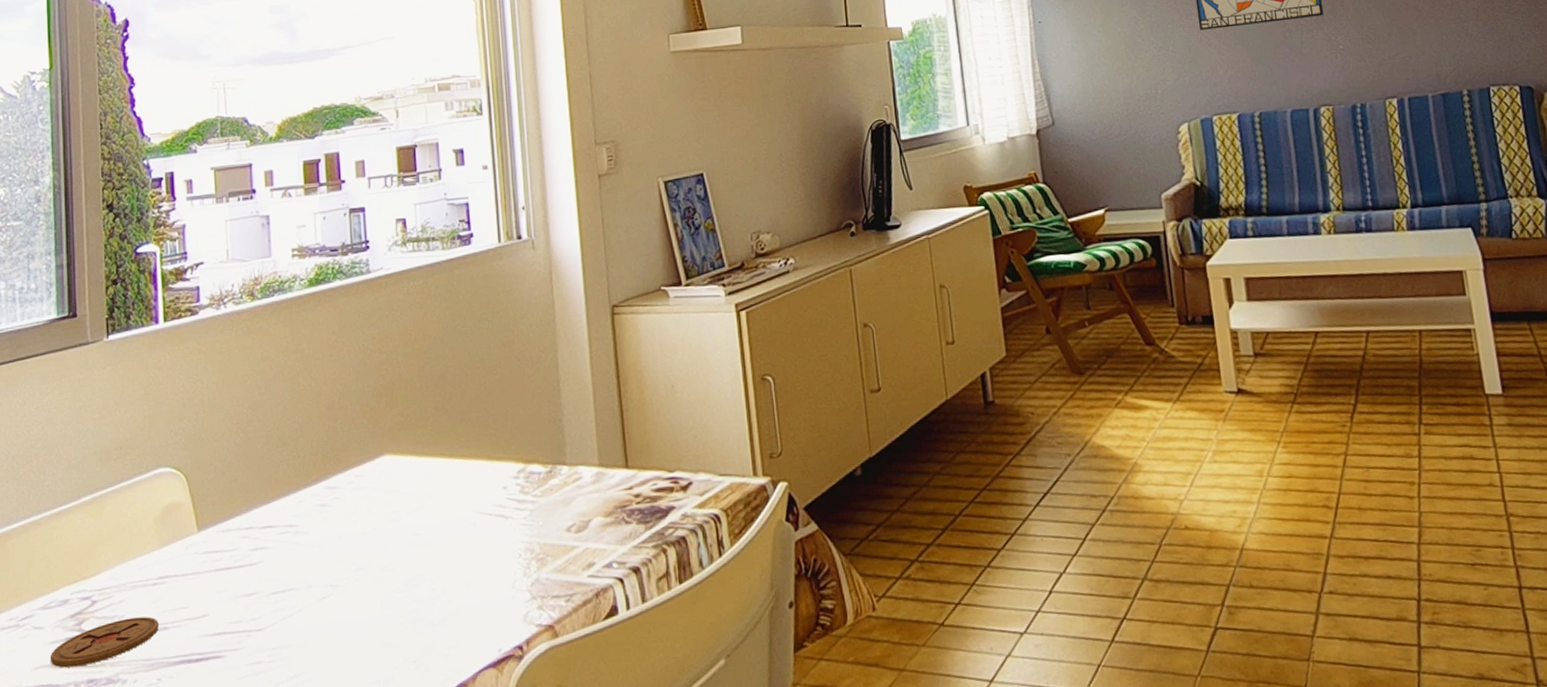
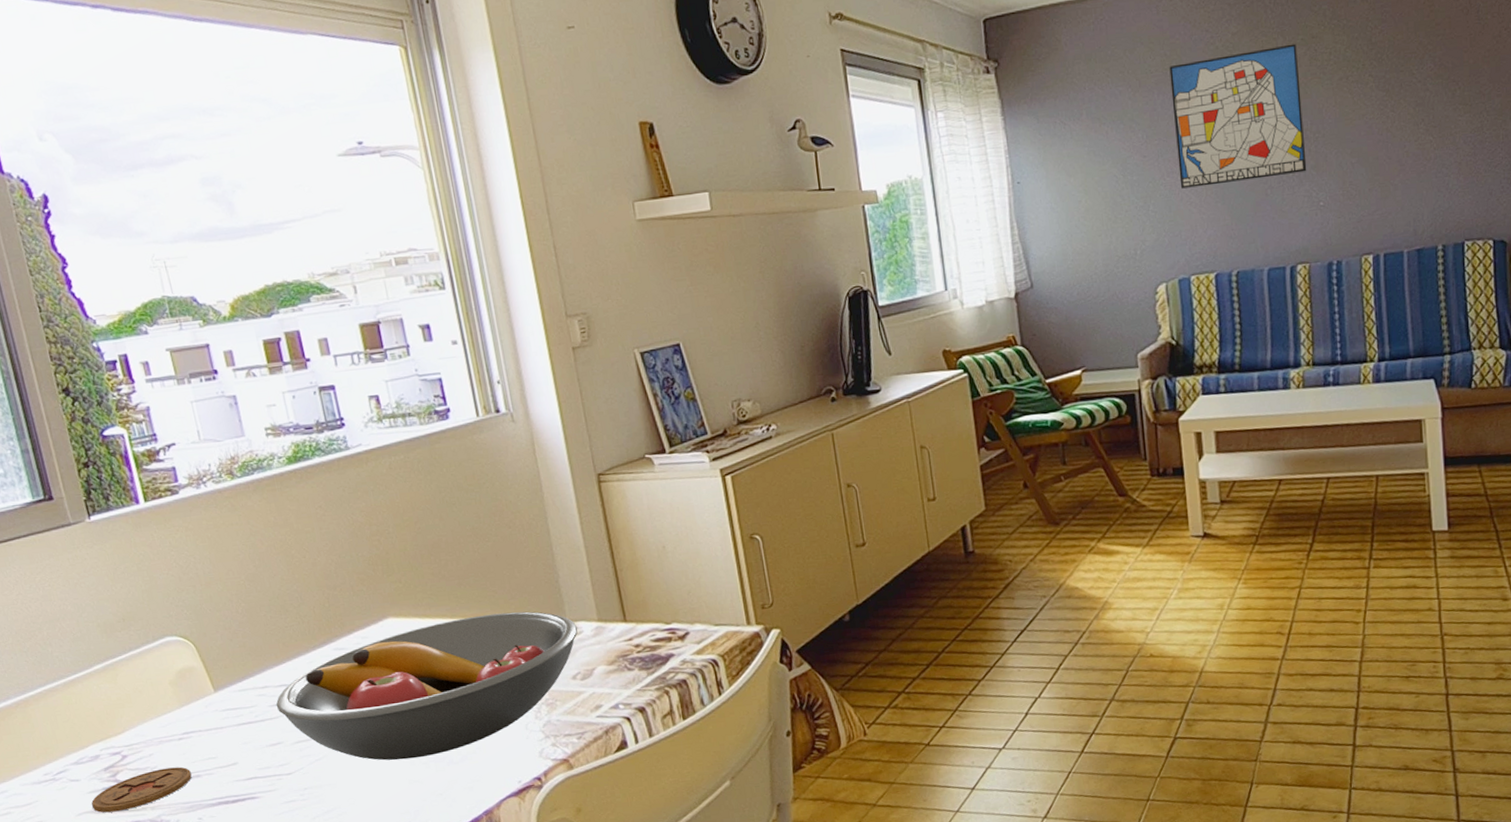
fruit bowl: none [258,452,578,619] -> present [276,611,578,761]

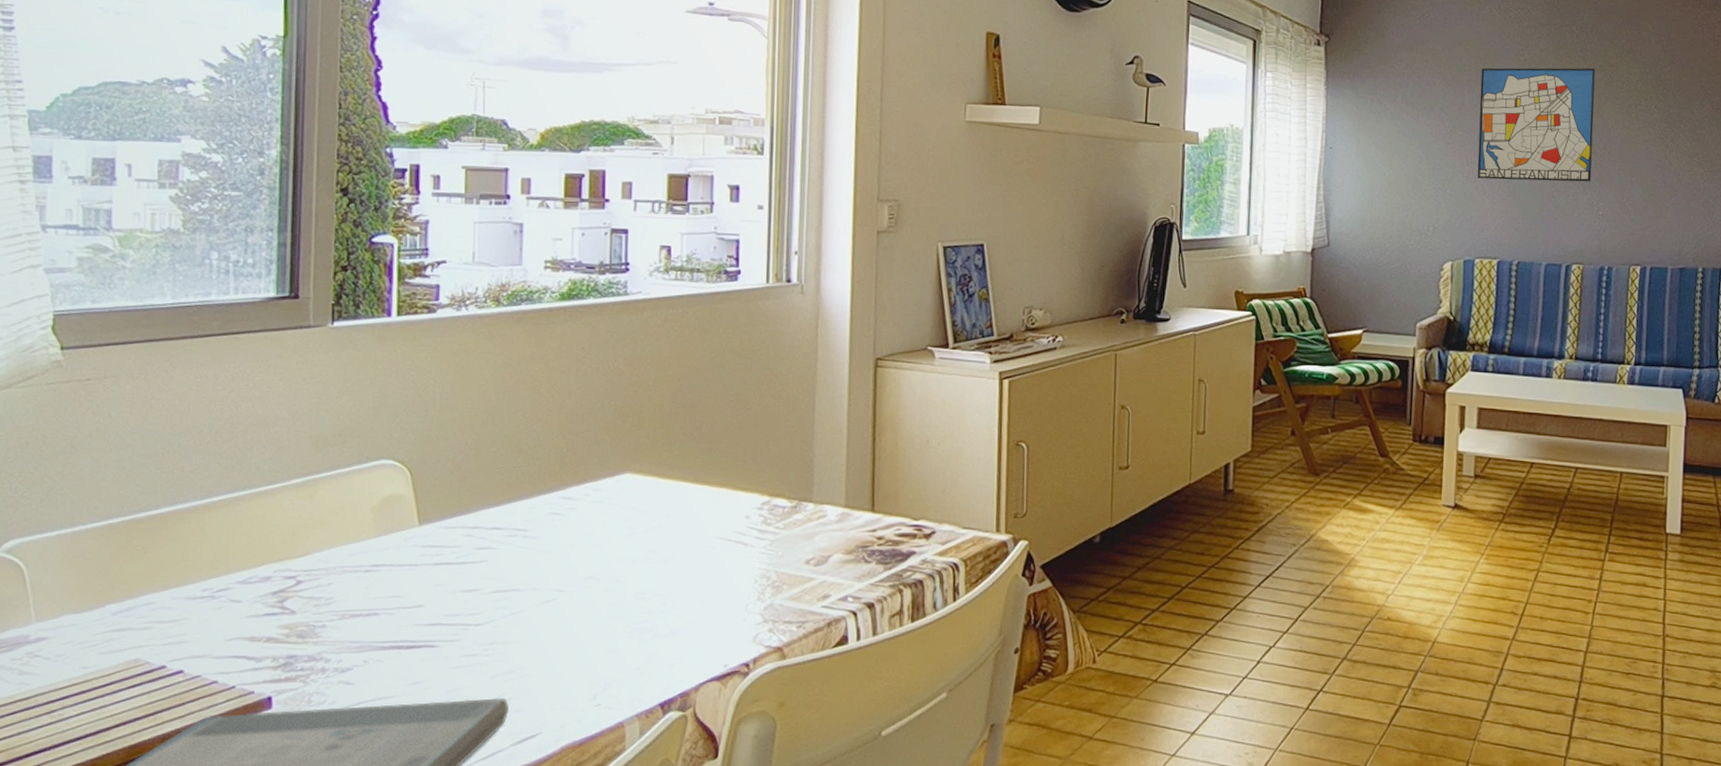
coaster: present [91,767,192,813] -> none [246,601,369,642]
fruit bowl: present [276,611,578,761] -> none [482,484,823,626]

